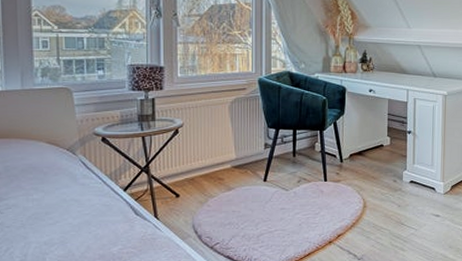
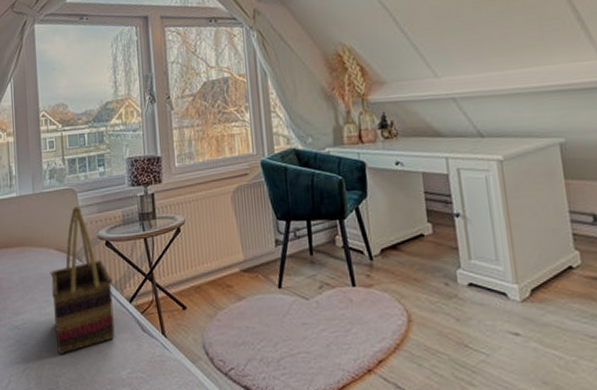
woven basket: none [39,105,107,235] -> present [50,206,115,354]

